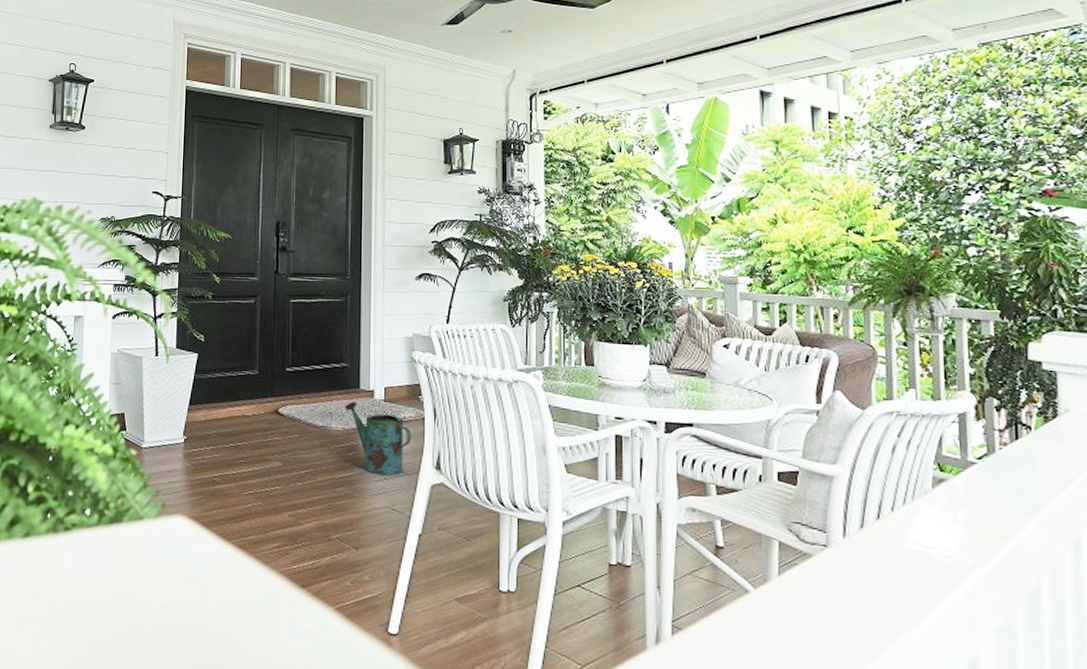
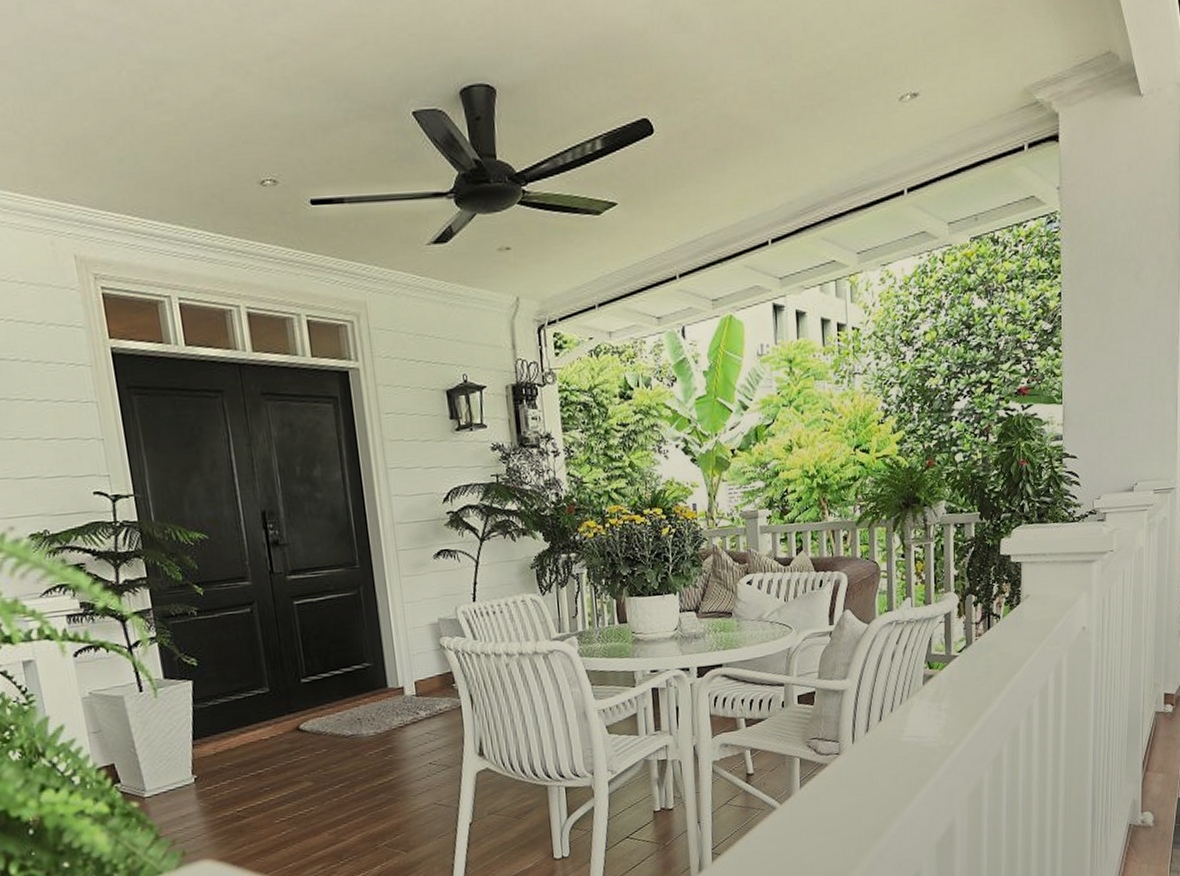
watering can: present [345,402,411,476] -> none [374,702,450,774]

